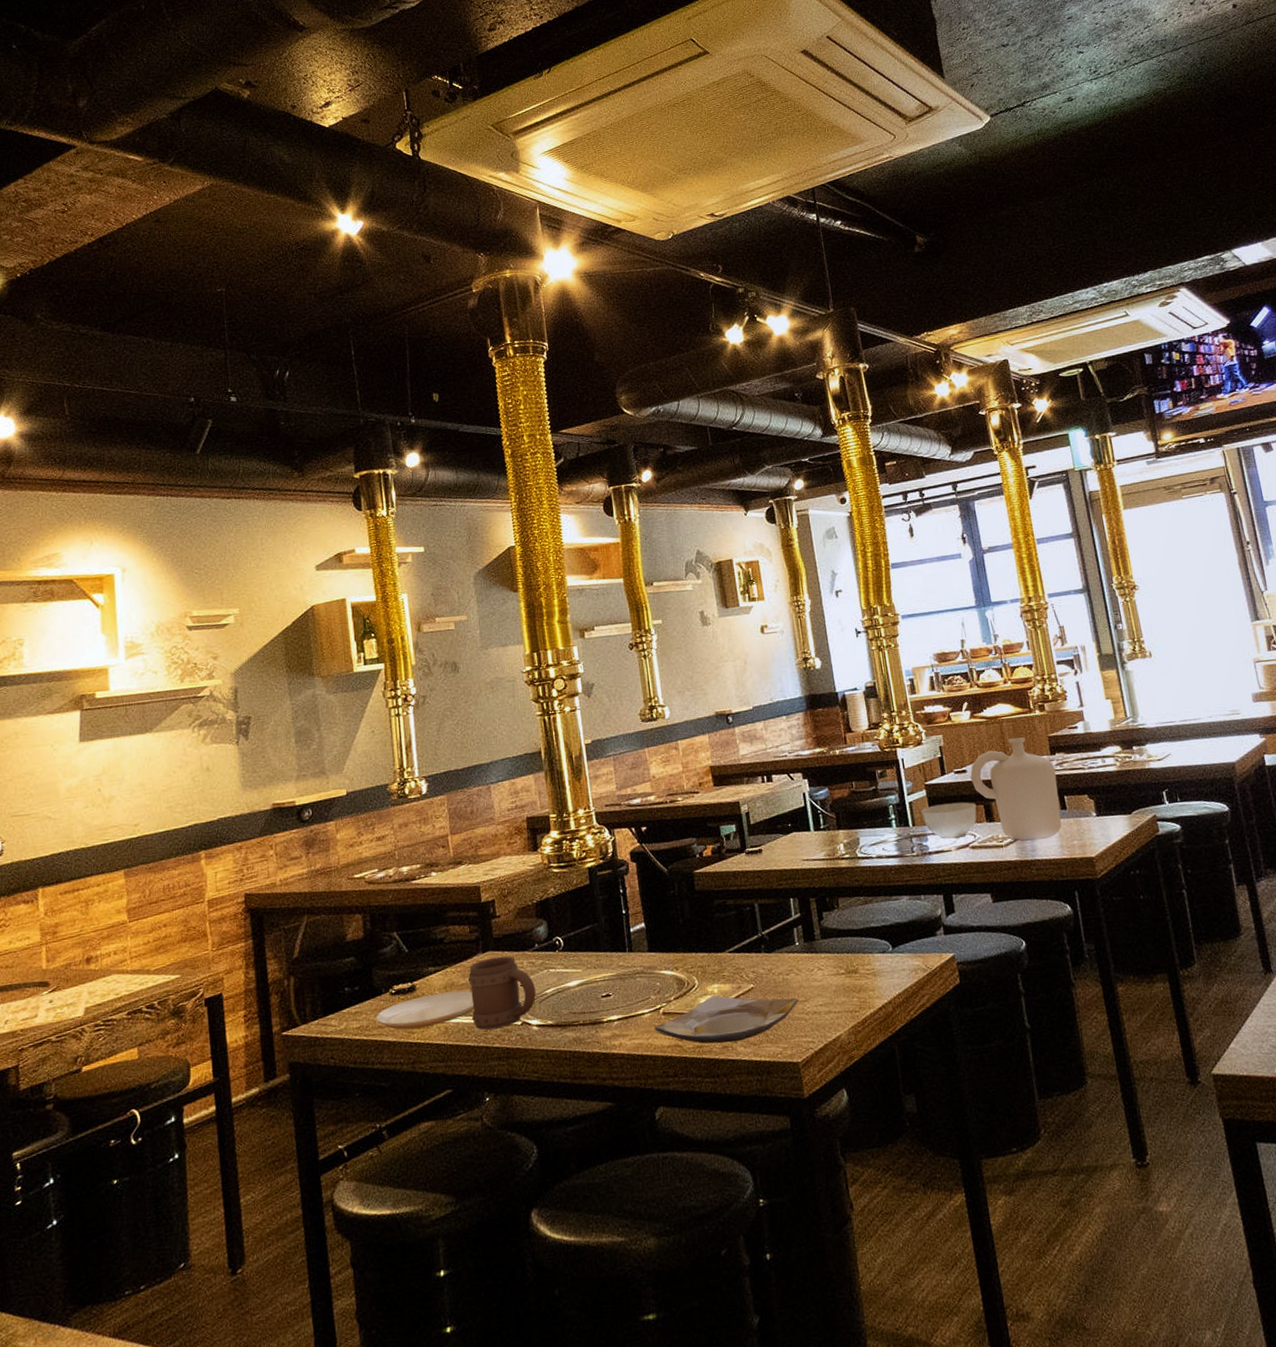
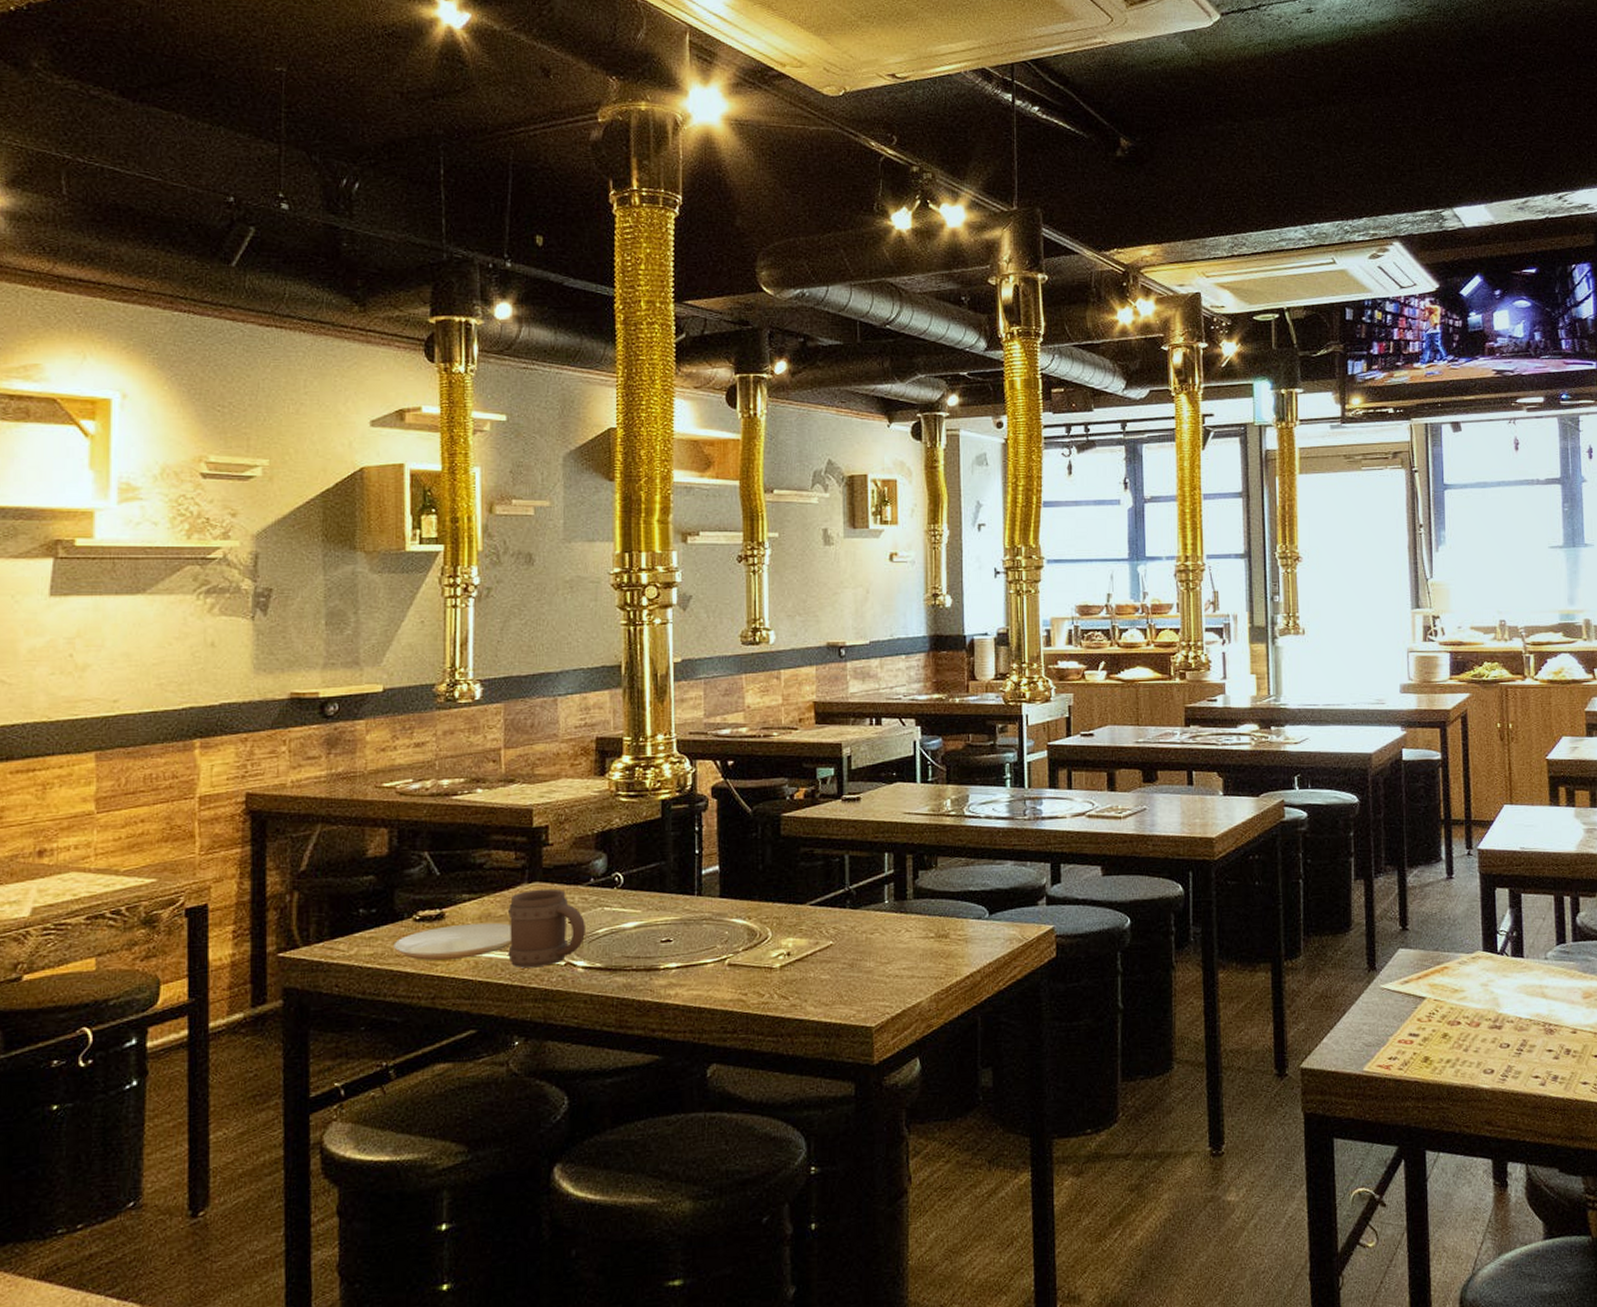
plate: present [654,995,799,1044] -> none [716,950,880,1001]
bowl: present [921,802,977,839] -> none [1040,767,1099,805]
water jug: present [970,737,1062,842] -> none [1096,705,1188,815]

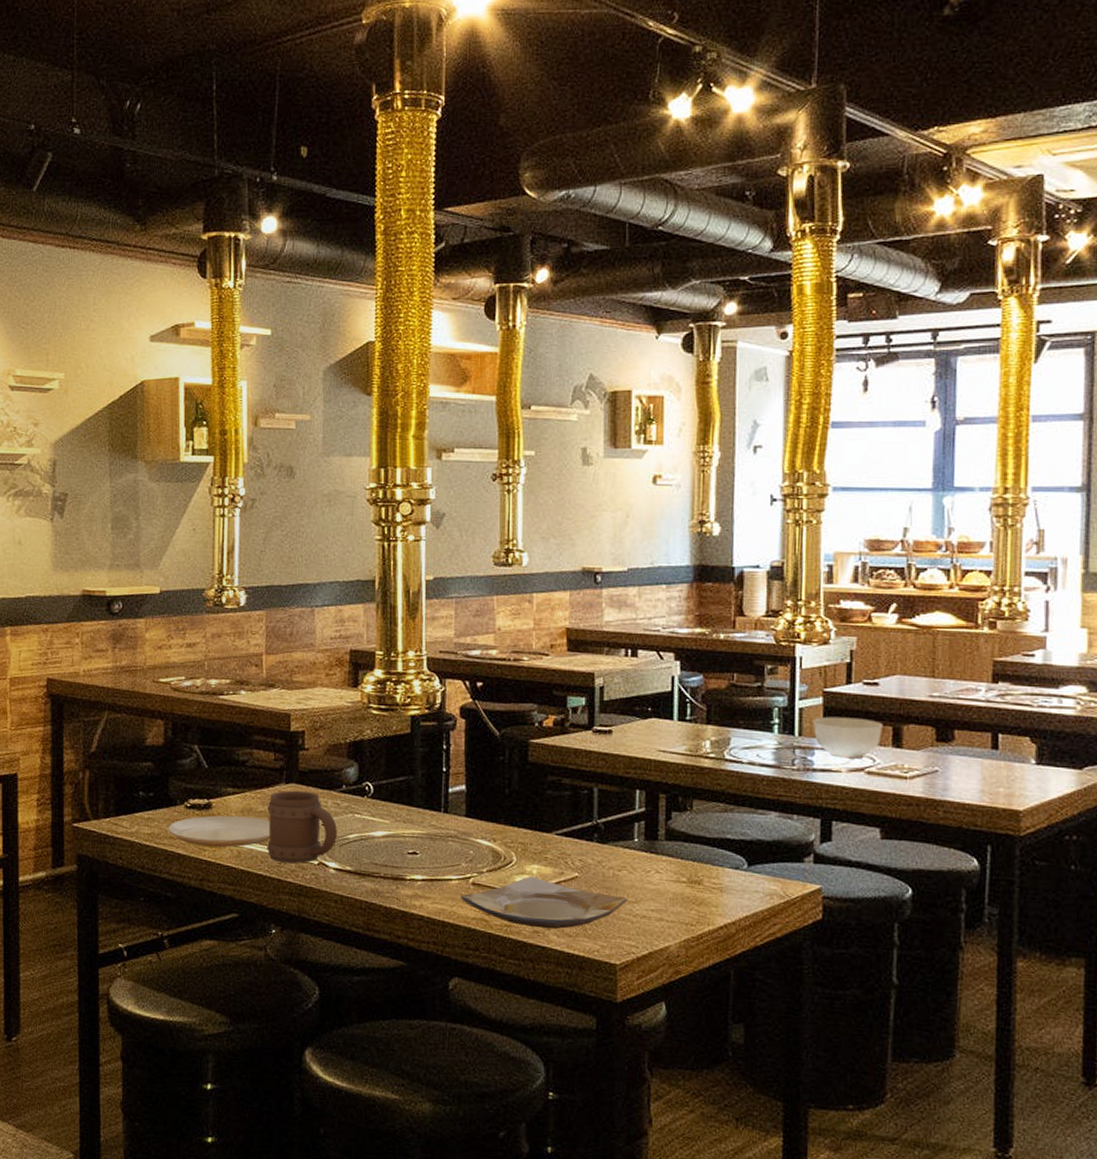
plate: none [716,950,880,1001] -> present [460,876,627,930]
bowl: none [1040,767,1099,805] -> present [813,716,883,759]

